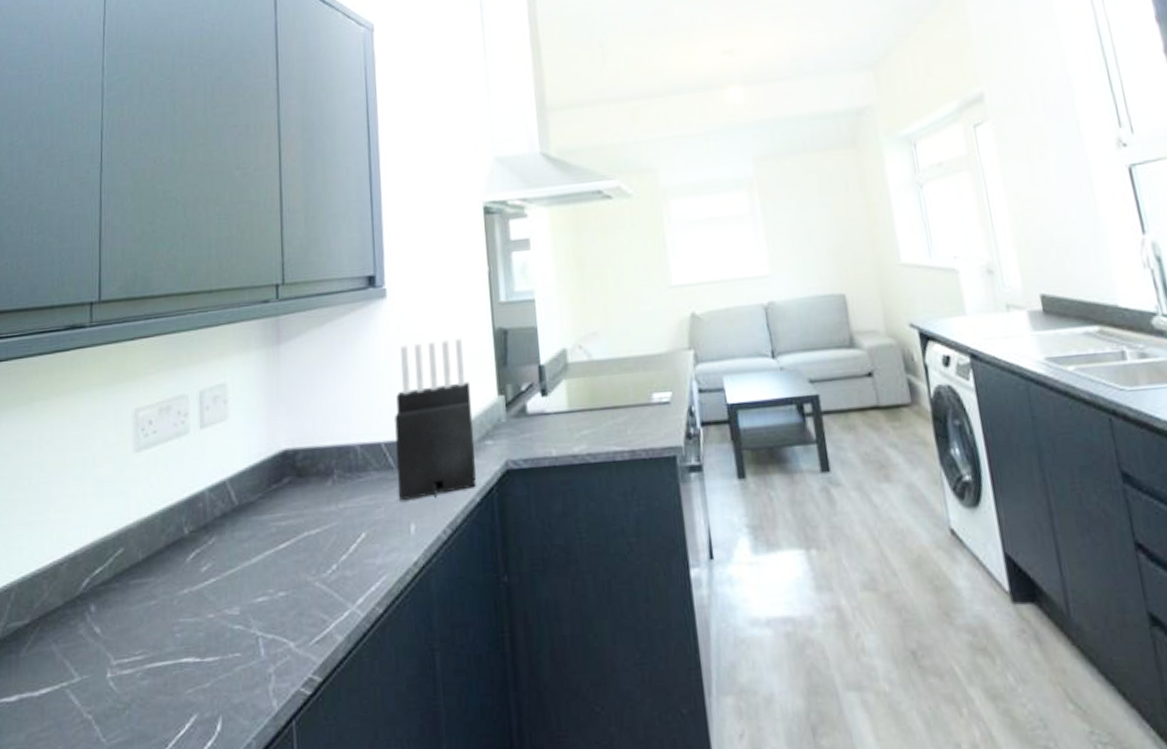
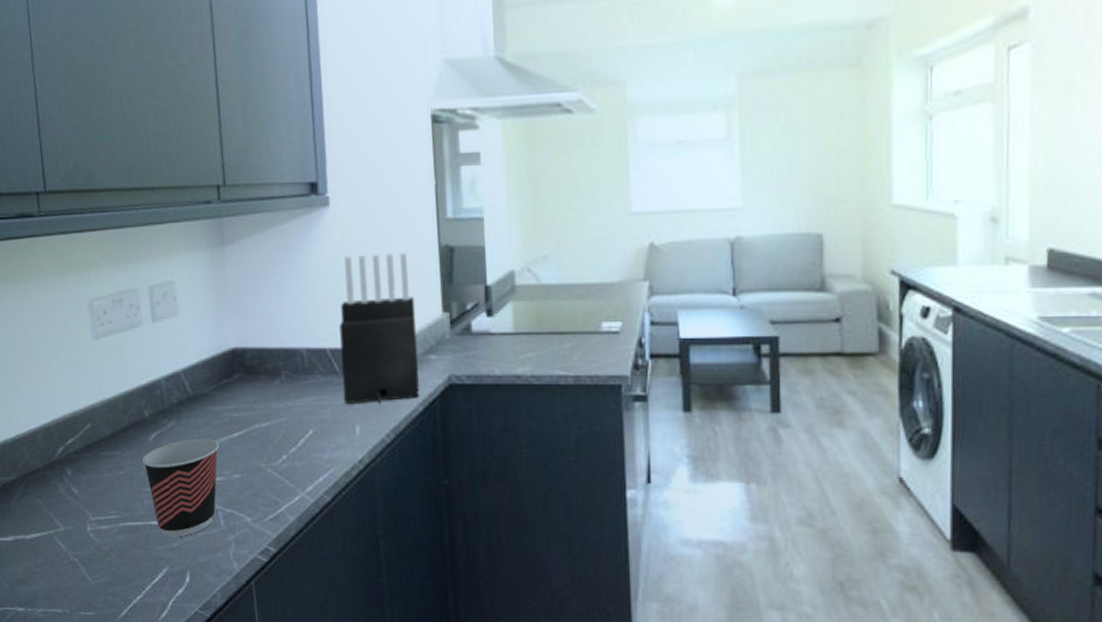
cup: none [176,553,263,676] -> present [141,438,219,537]

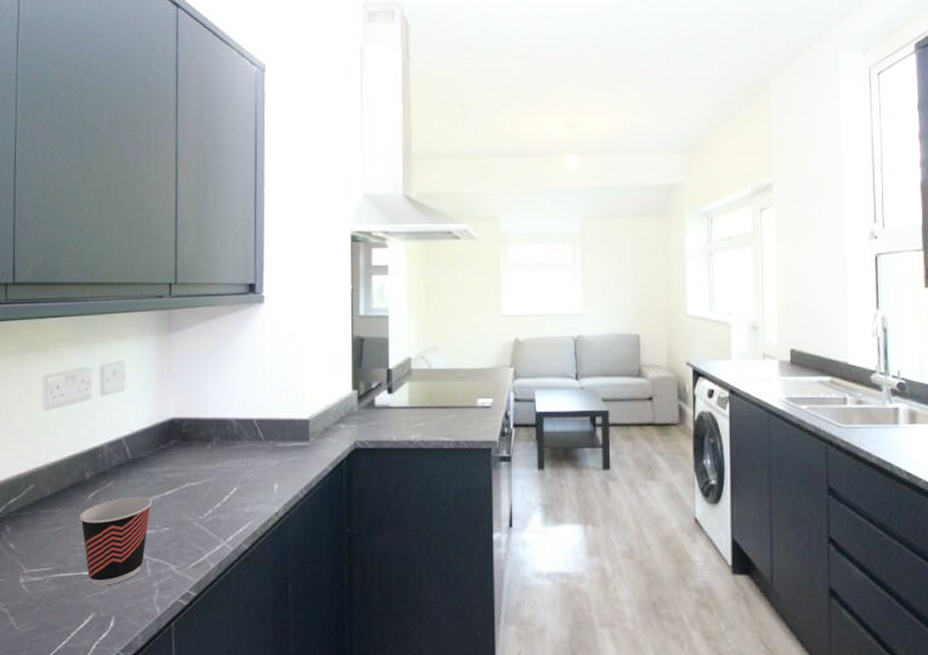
knife block: present [339,253,419,405] -> none [265,342,330,466]

